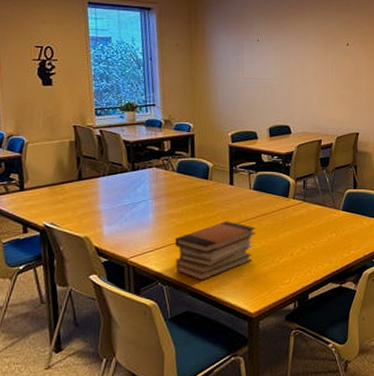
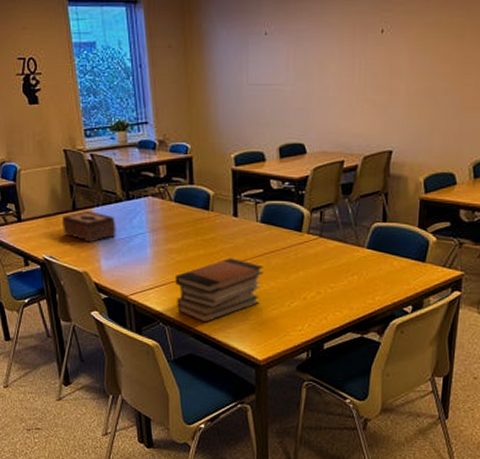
tissue box: none [66,181,121,210] -> present [62,211,116,243]

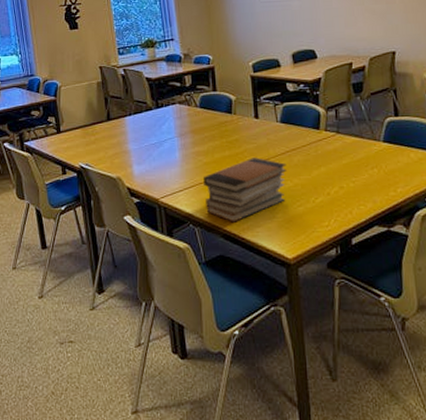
tissue box: present [62,211,116,243] -> none [98,120,147,150]

